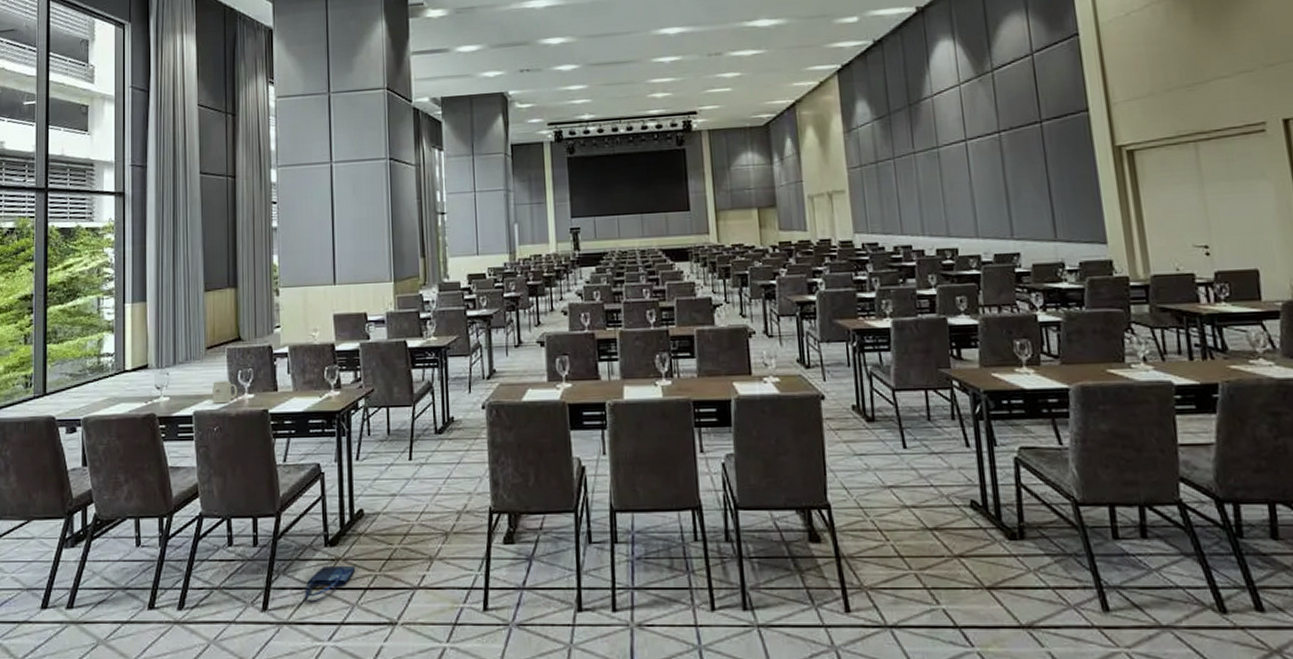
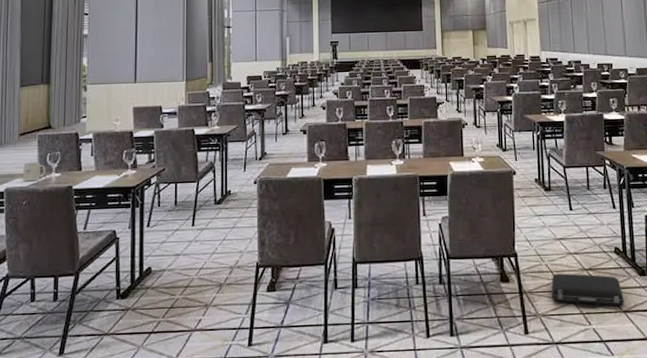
shopping bag: present [305,567,356,603] -> none [97,315,143,347]
briefcase: none [880,533,987,583] -> present [551,273,624,309]

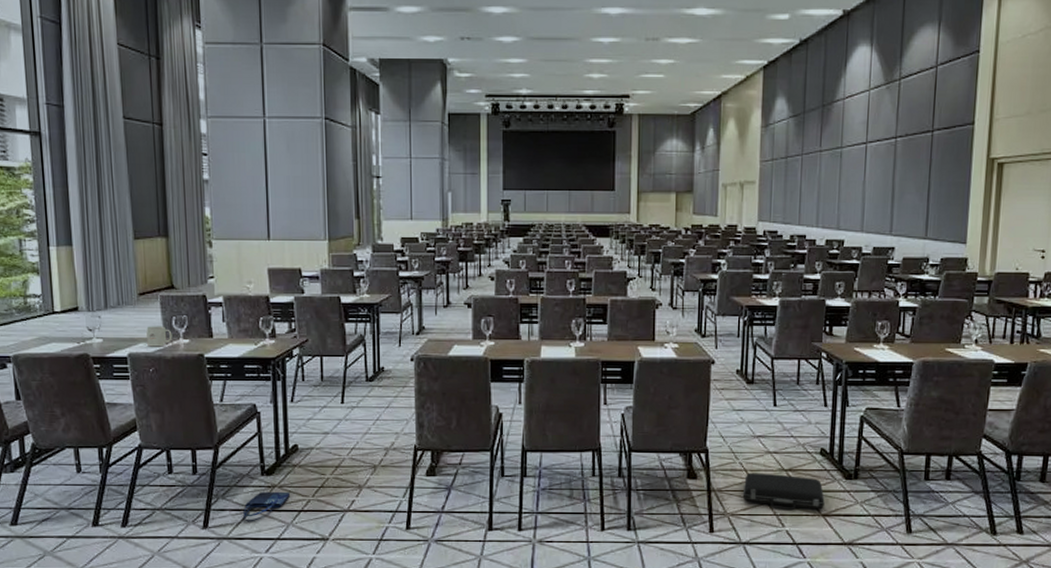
shopping bag: none [97,315,143,347] -> present [243,492,291,522]

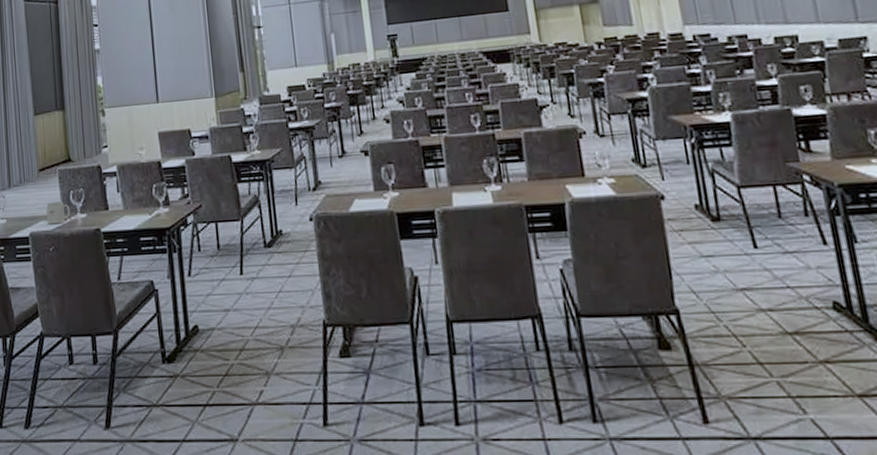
shopping bag: present [243,492,291,522] -> none [145,383,194,421]
briefcase: present [742,473,825,511] -> none [736,338,858,391]

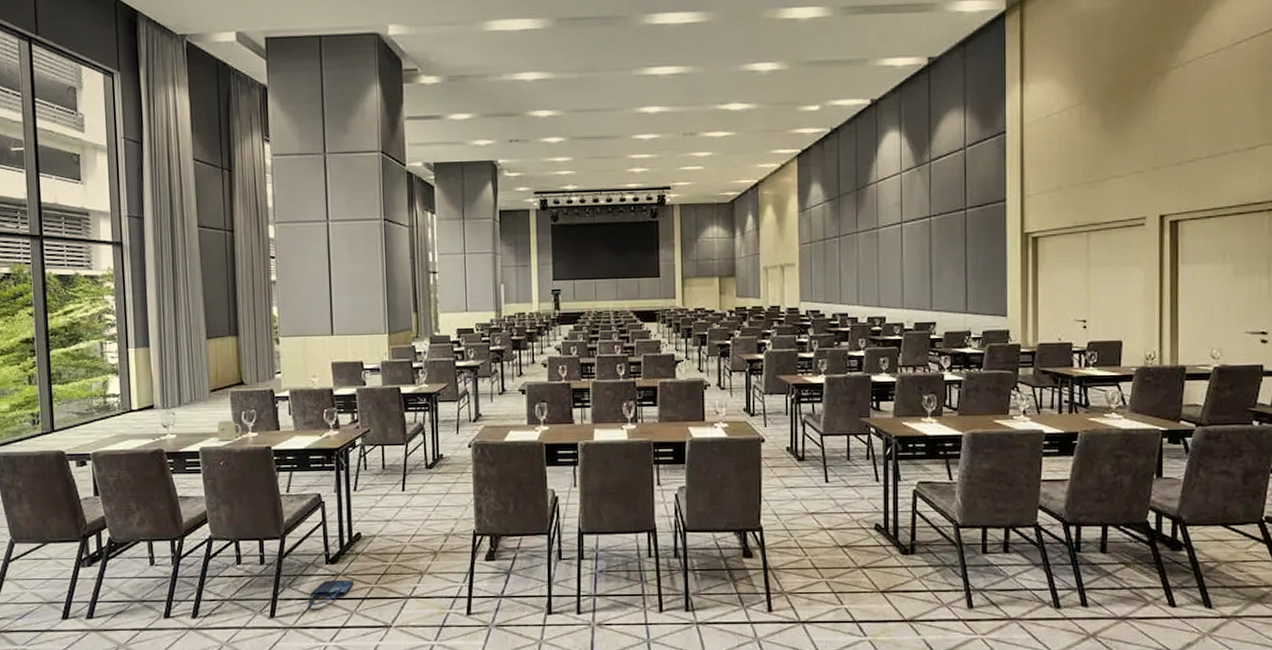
shopping bag: none [145,383,194,421] -> present [309,580,354,611]

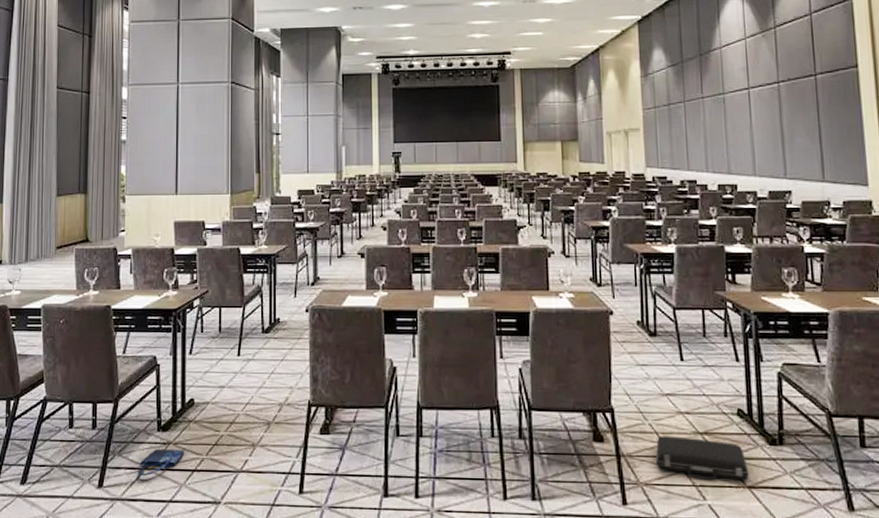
mug: present [217,420,242,441] -> none [60,278,84,299]
briefcase: none [799,550,882,588] -> present [655,436,749,481]

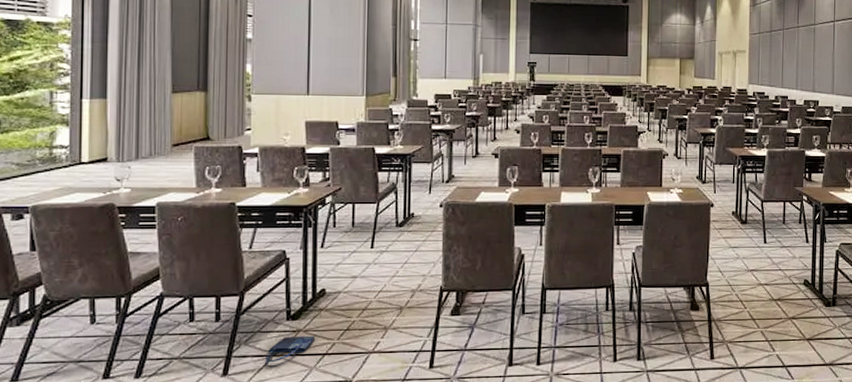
briefcase: present [655,436,749,481] -> none [739,303,808,337]

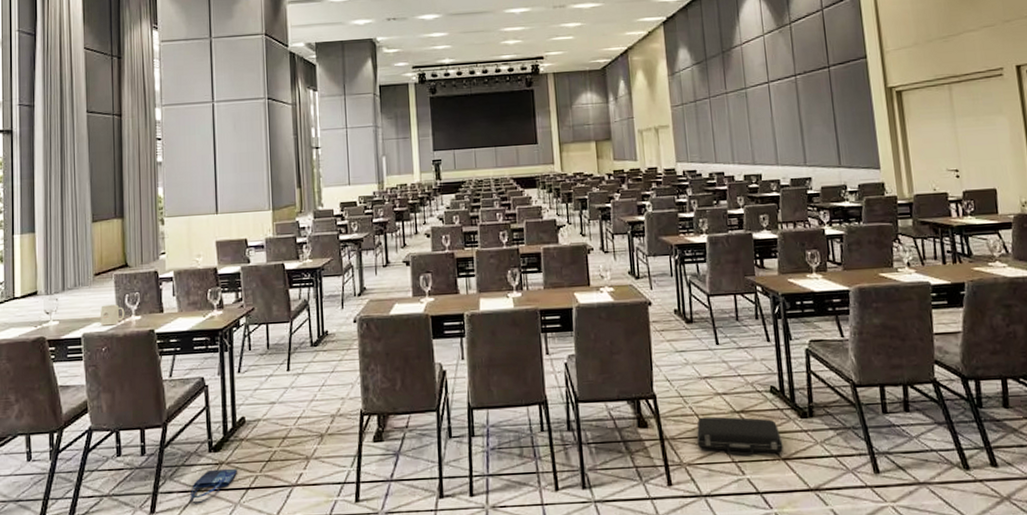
mug: none [178,176,204,196] -> present [101,304,125,326]
briefcase: none [739,303,808,337] -> present [696,416,783,457]

